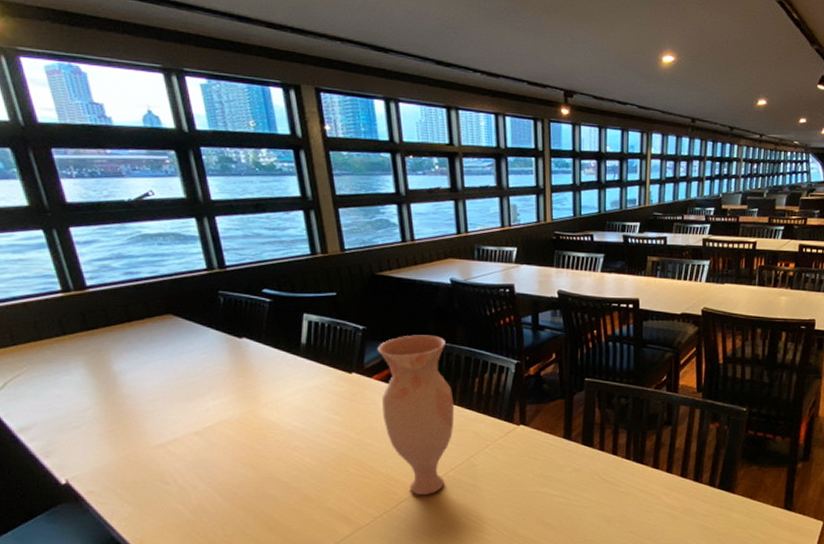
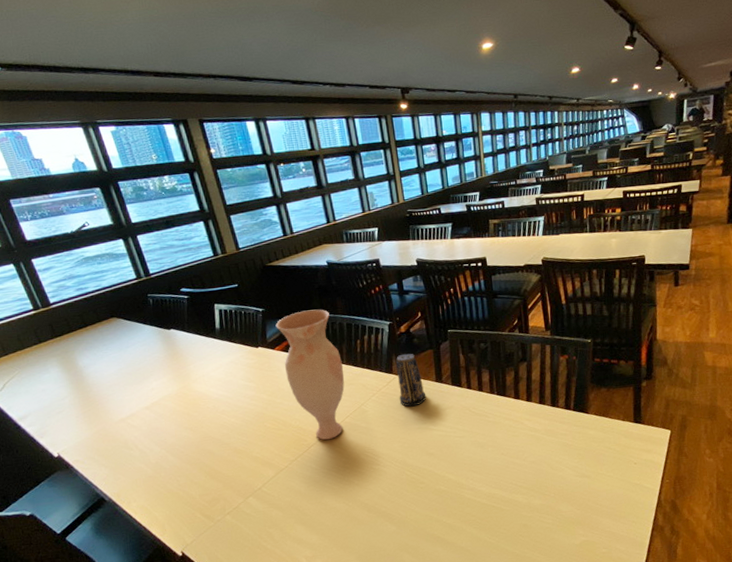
candle: none [517,400,550,465] -> present [396,353,427,407]

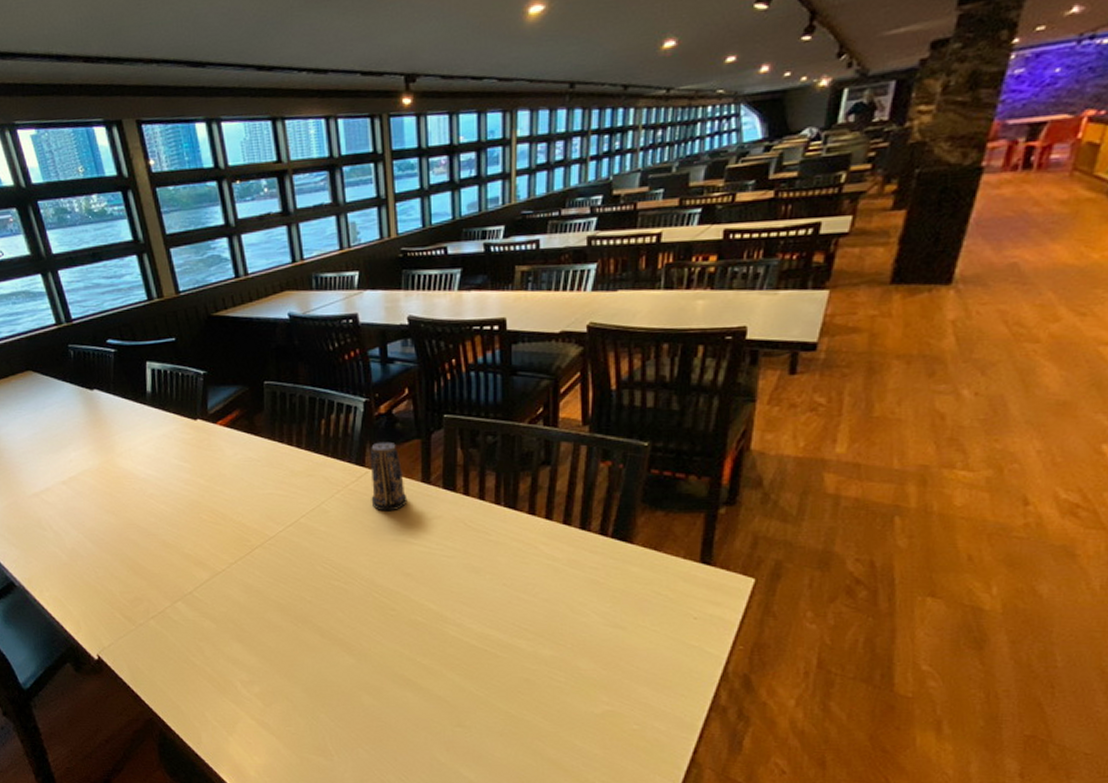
vase: present [275,309,345,440] -> none [219,376,302,543]

